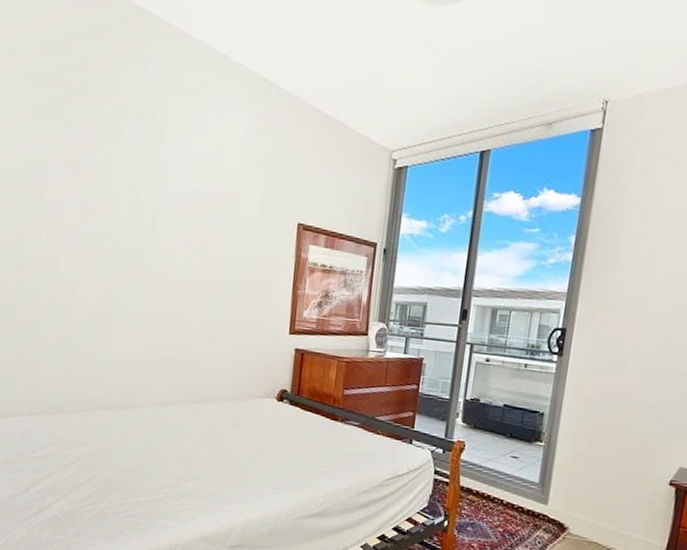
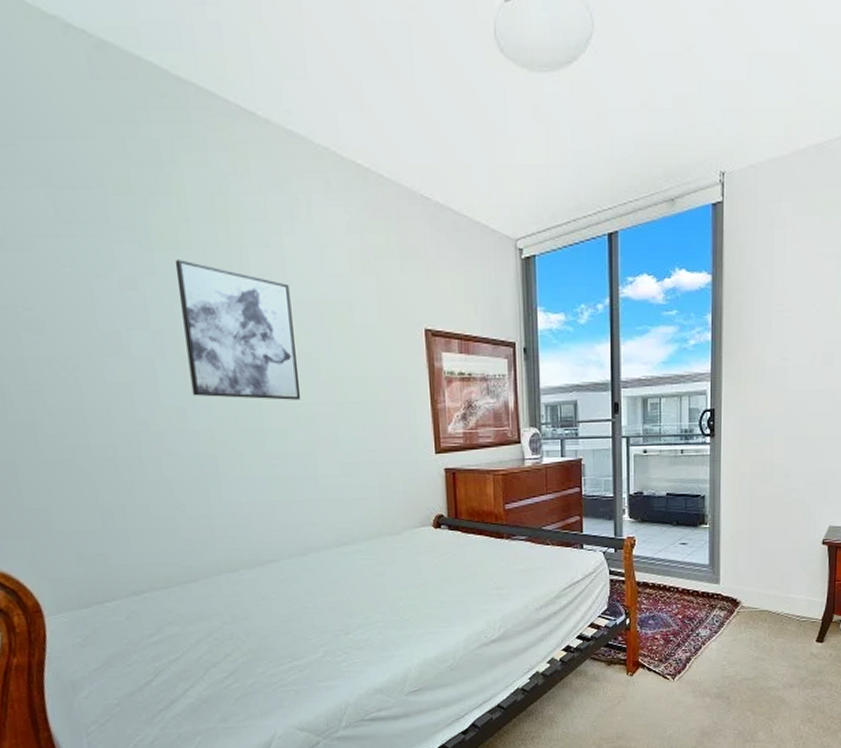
wall art: none [102,149,192,272] -> present [174,260,301,400]

